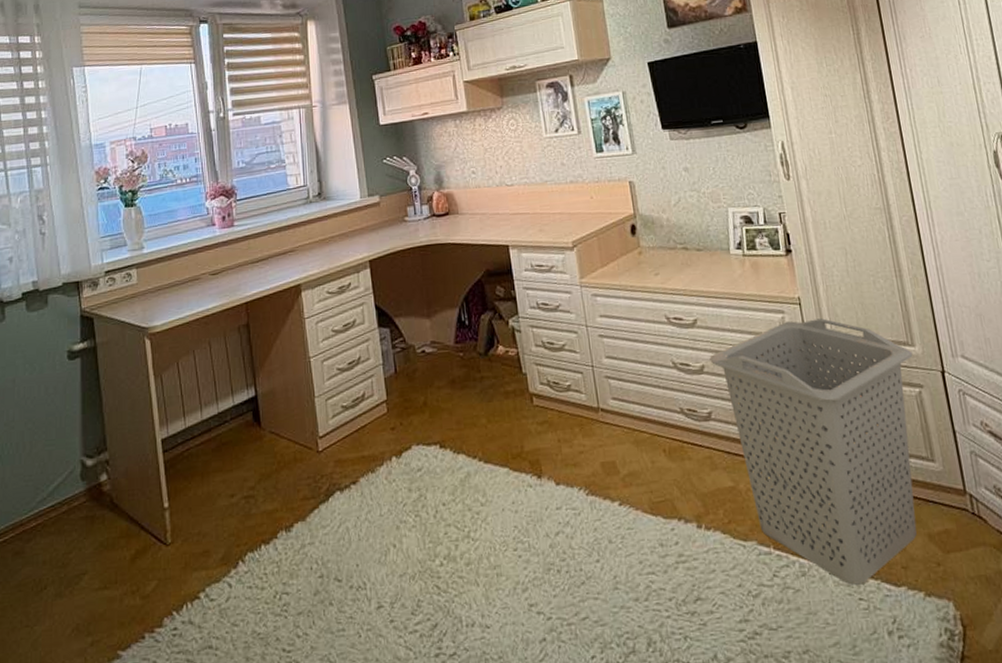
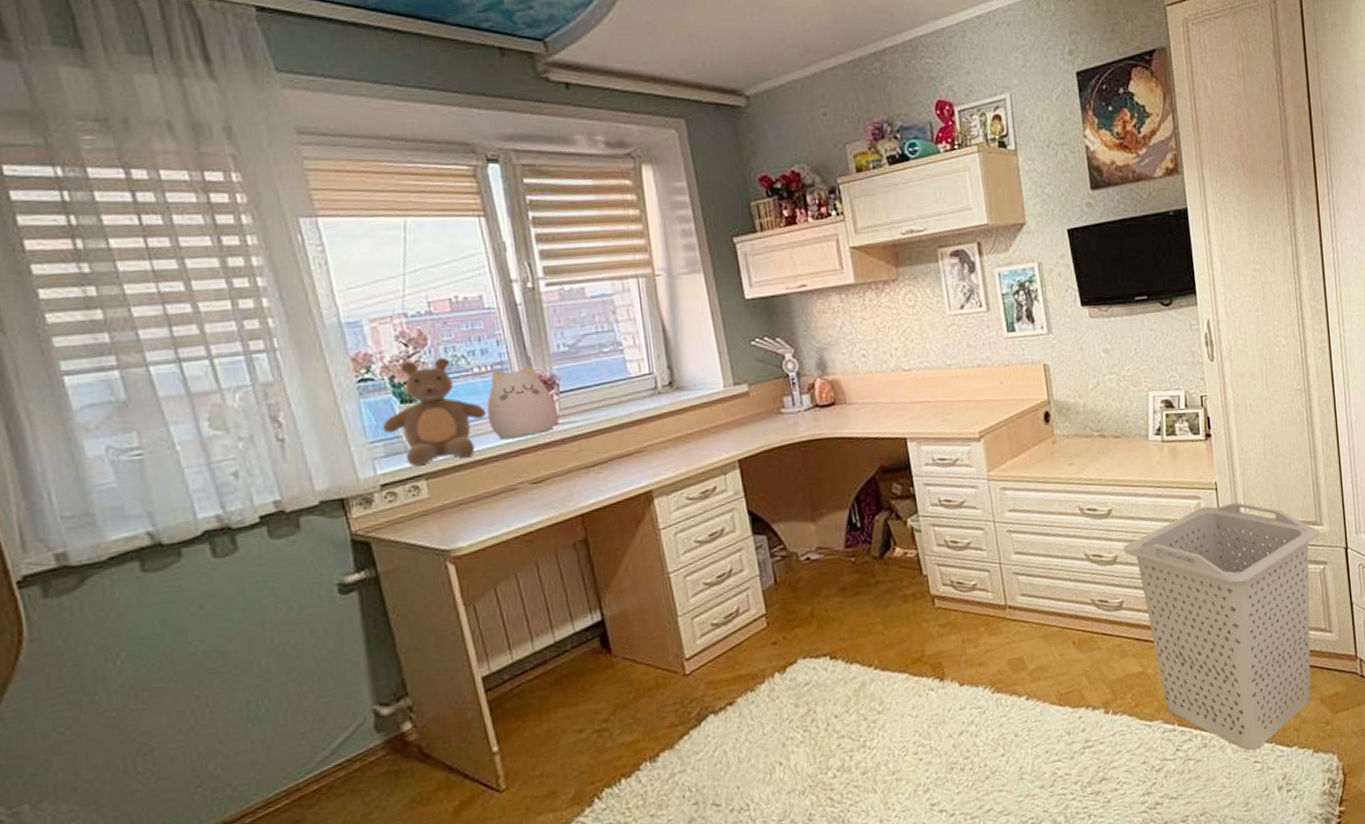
teddy bear: none [110,171,184,258] -> present [382,357,487,467]
plush toy: none [184,178,234,238] -> present [486,365,557,440]

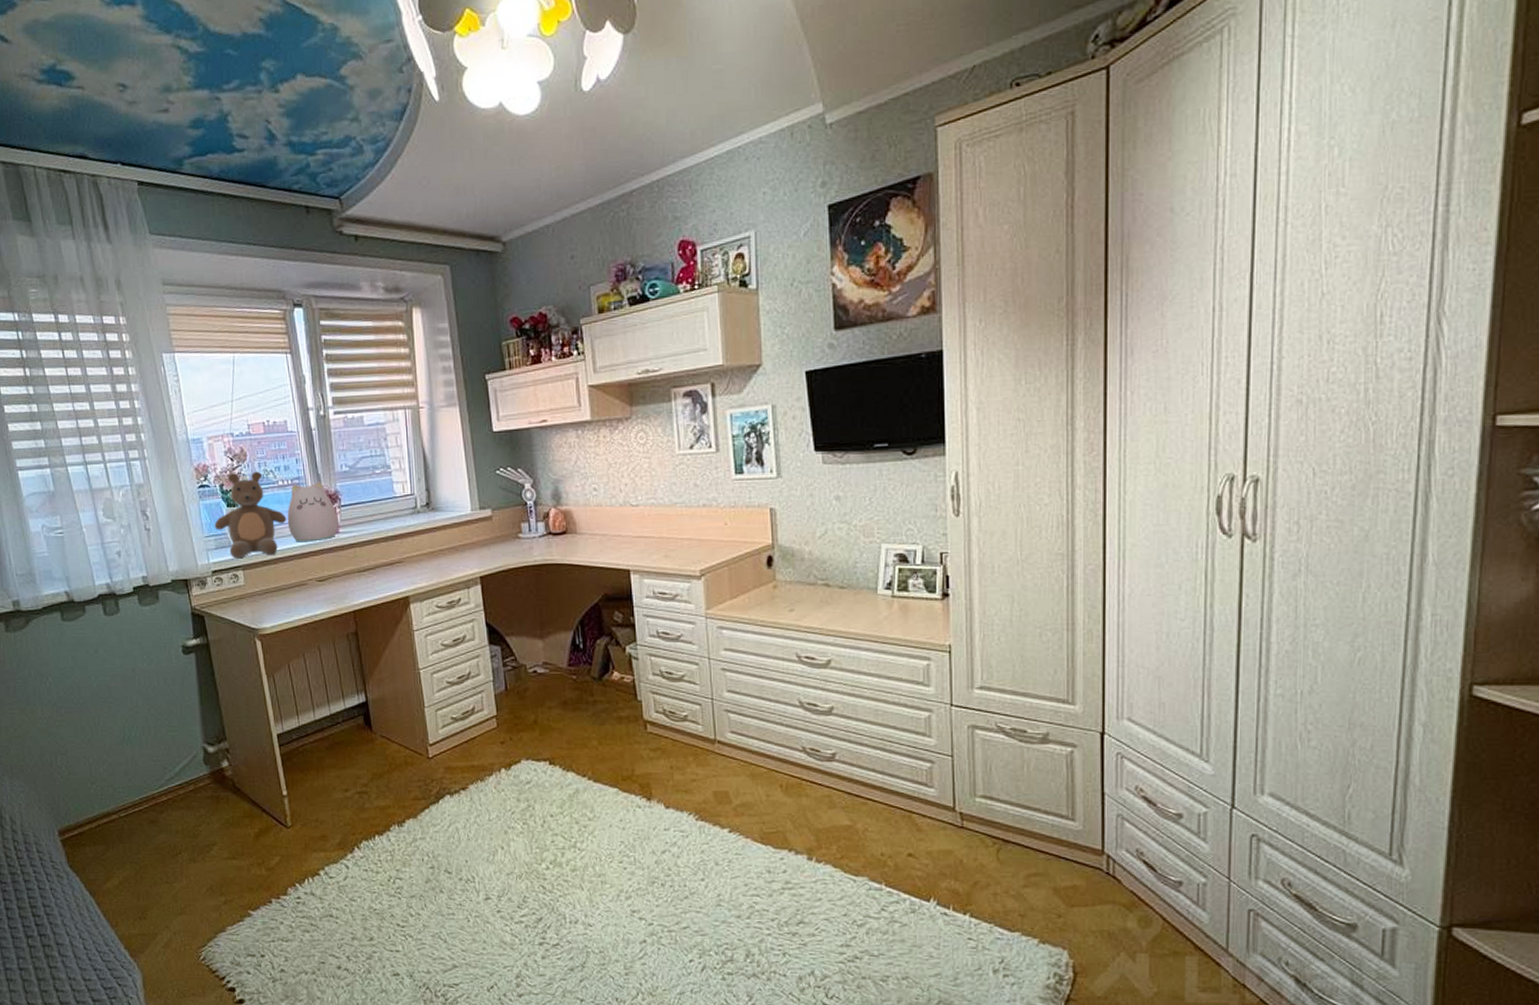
laundry basket: present [1123,502,1320,750] -> none [840,669,1071,926]

